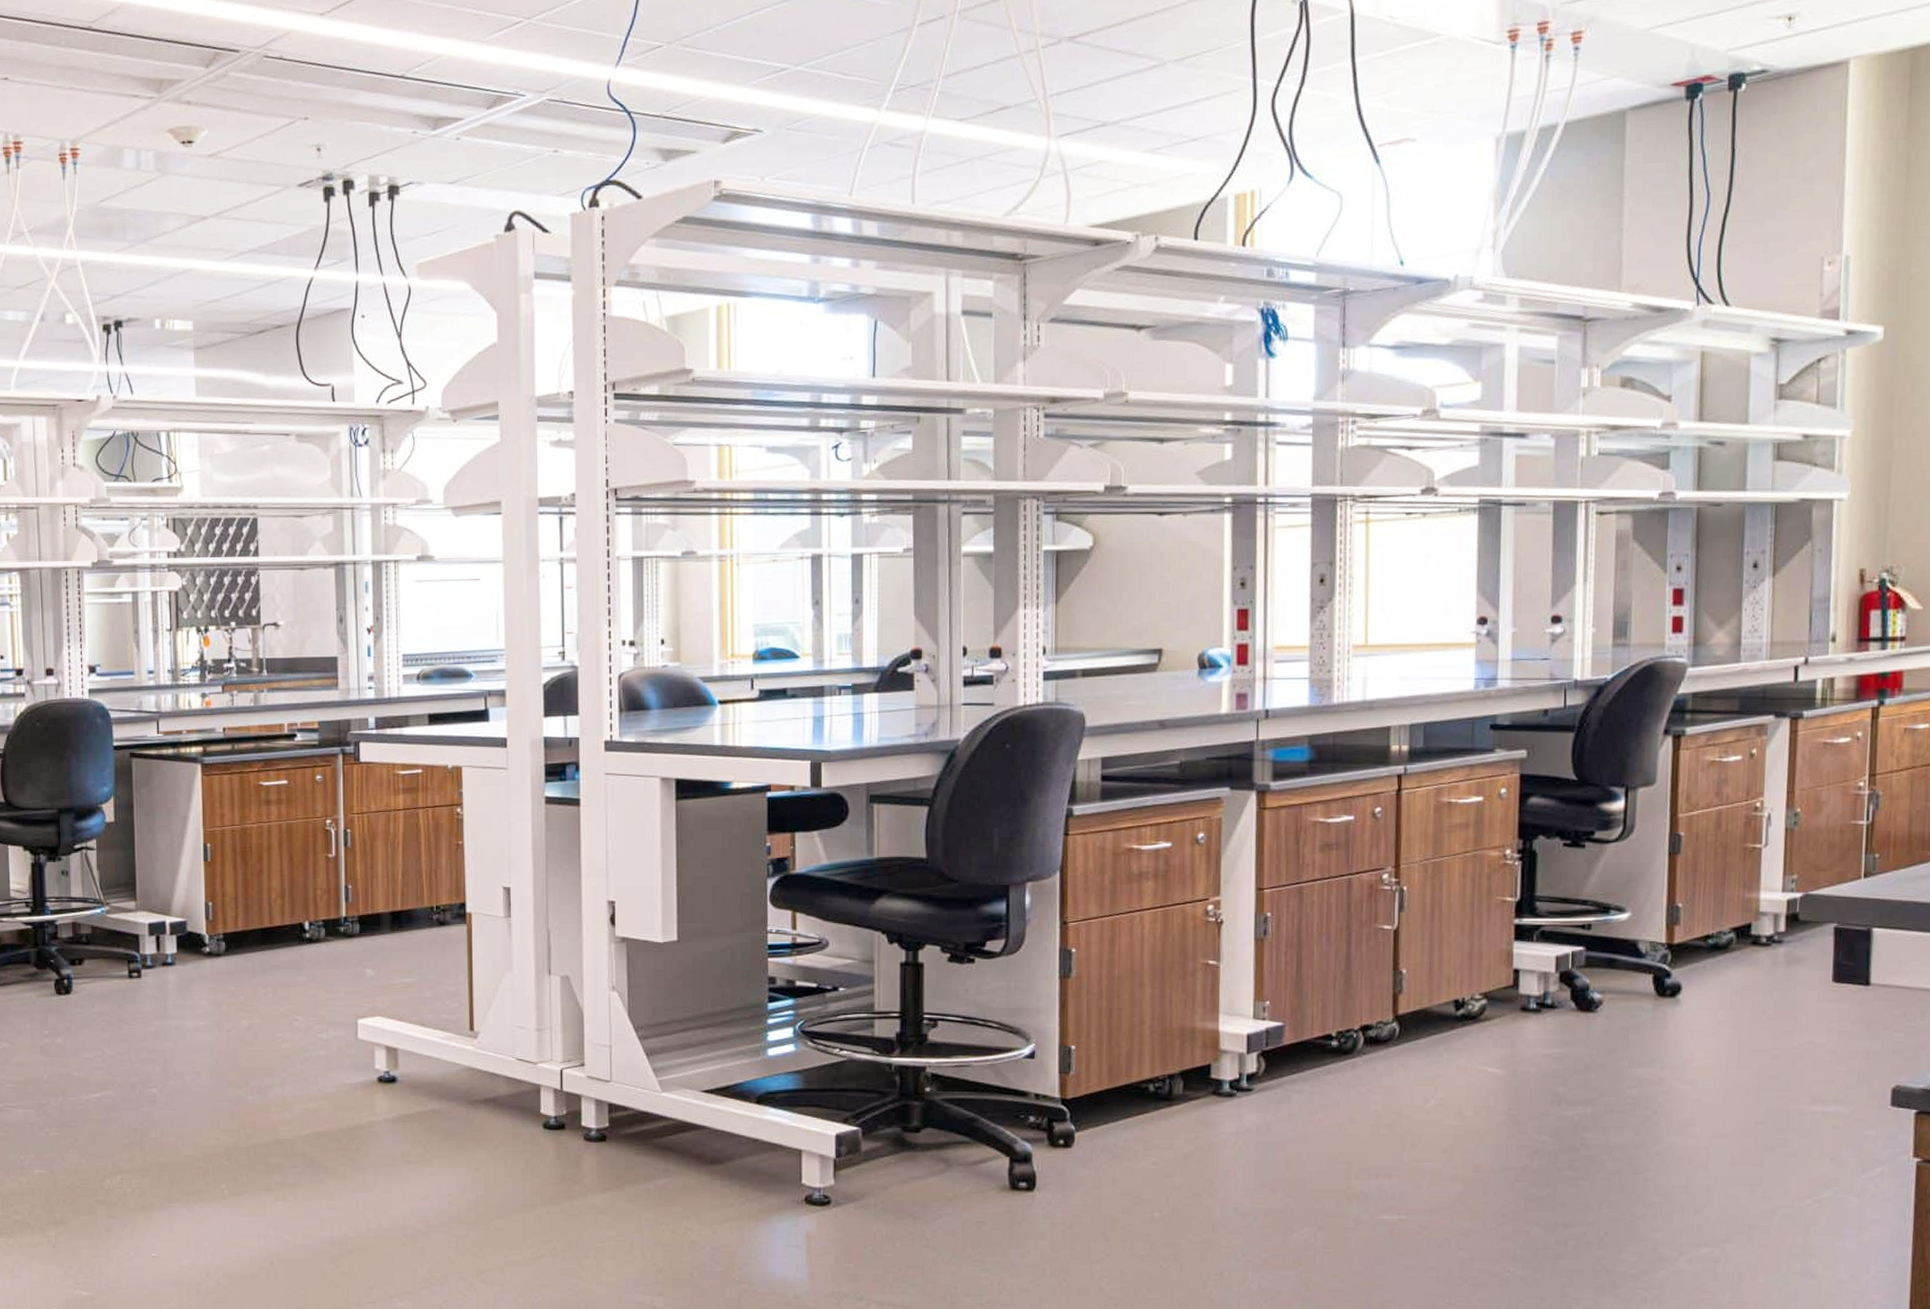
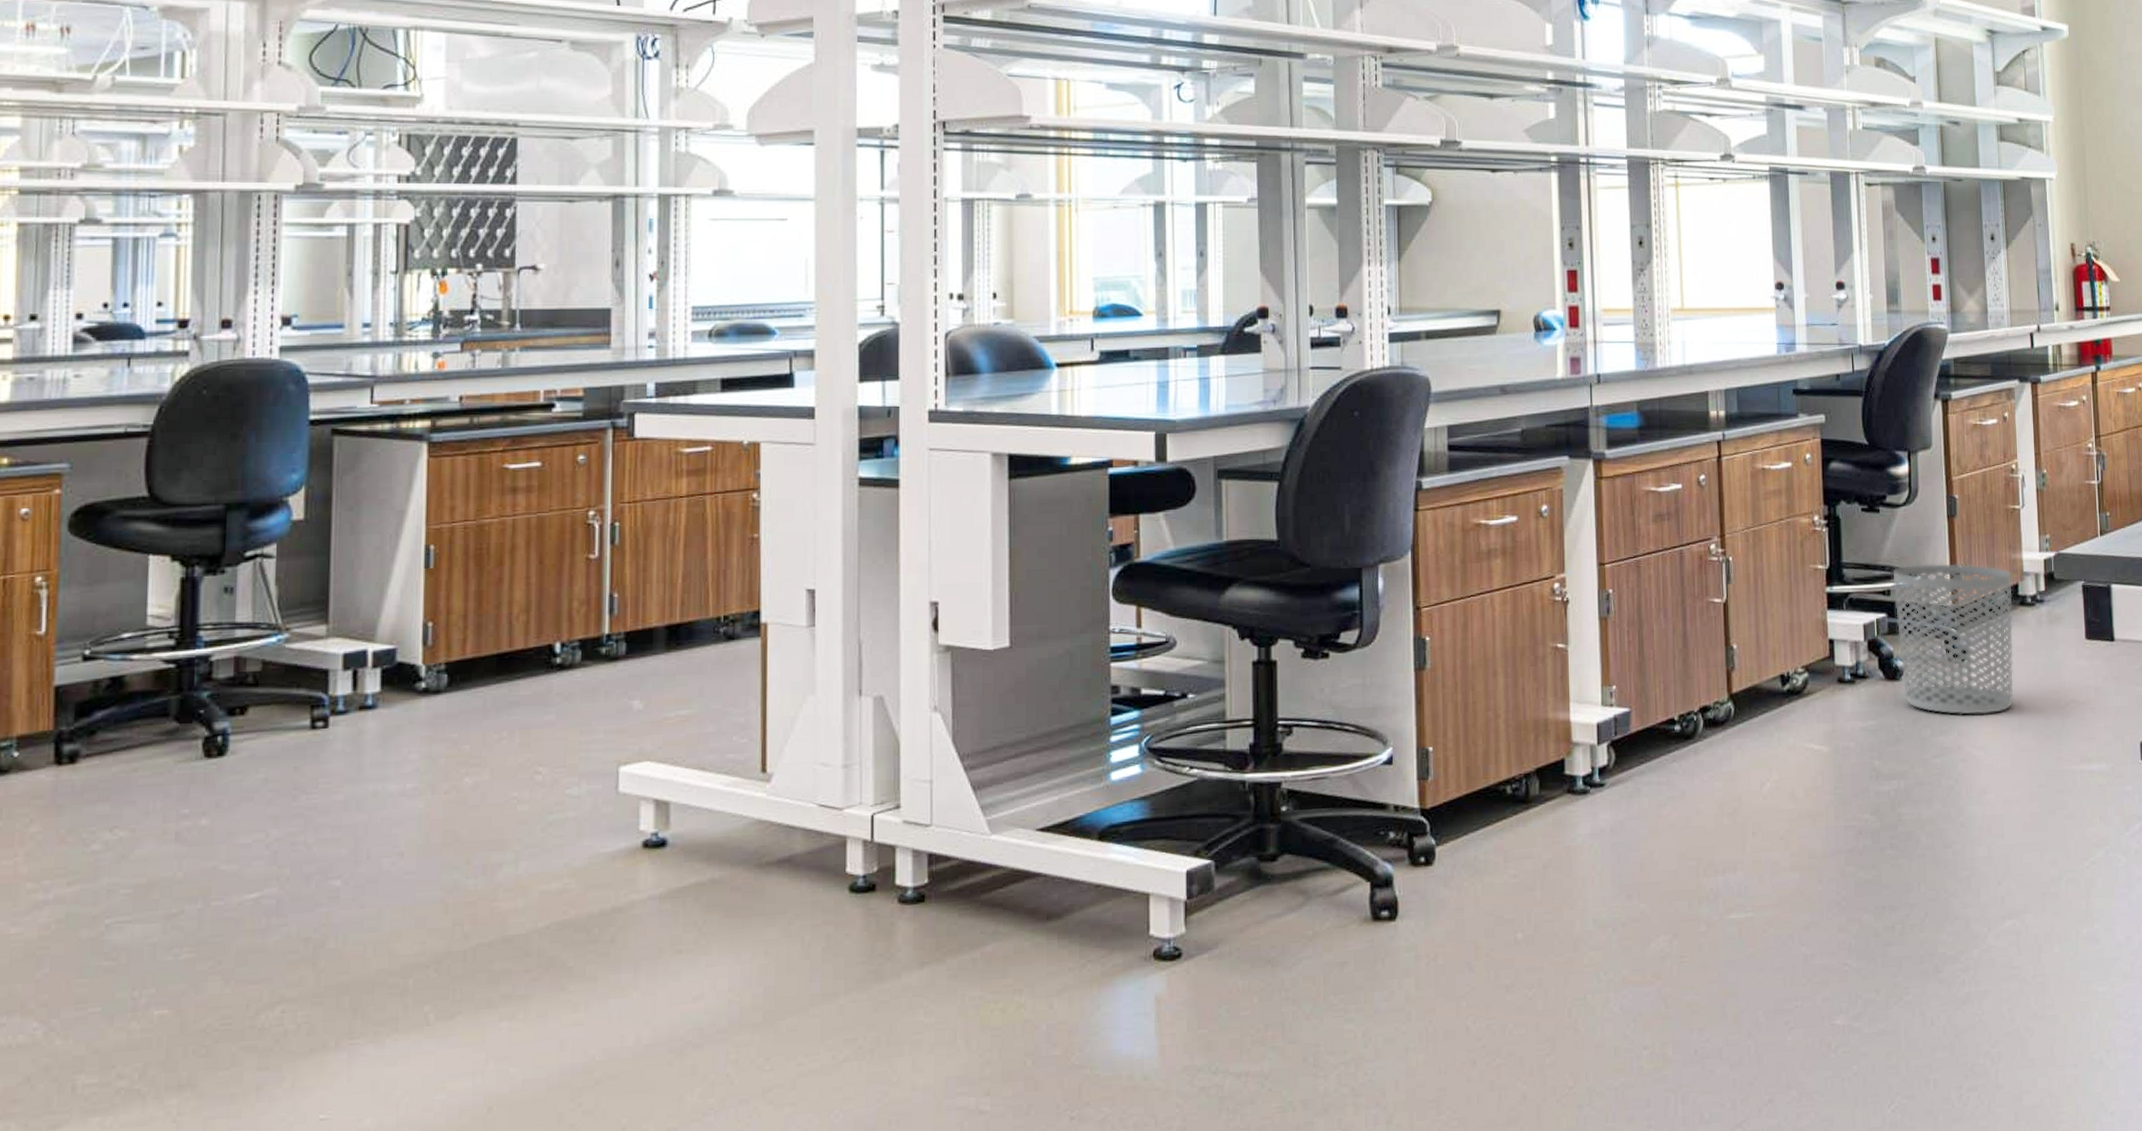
waste bin: none [1595,901,1744,1051] -> present [1892,563,2014,715]

